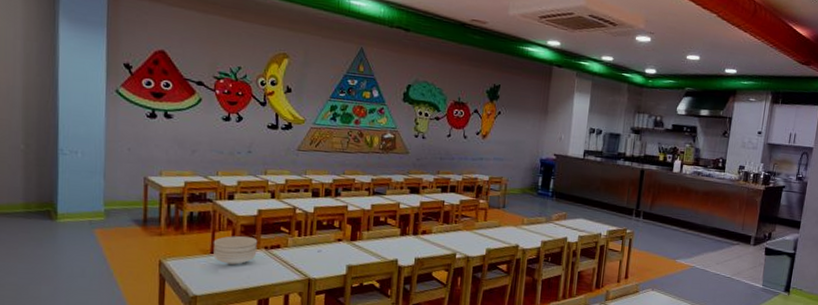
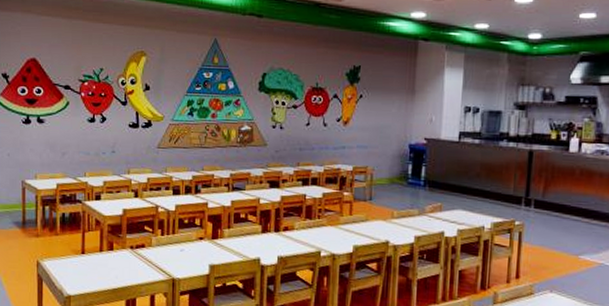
bowl: present [213,236,258,265] -> none [83,236,124,265]

